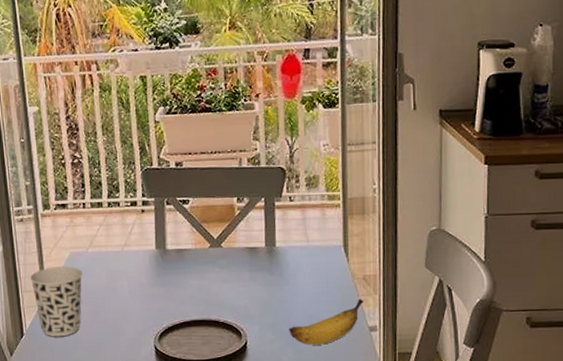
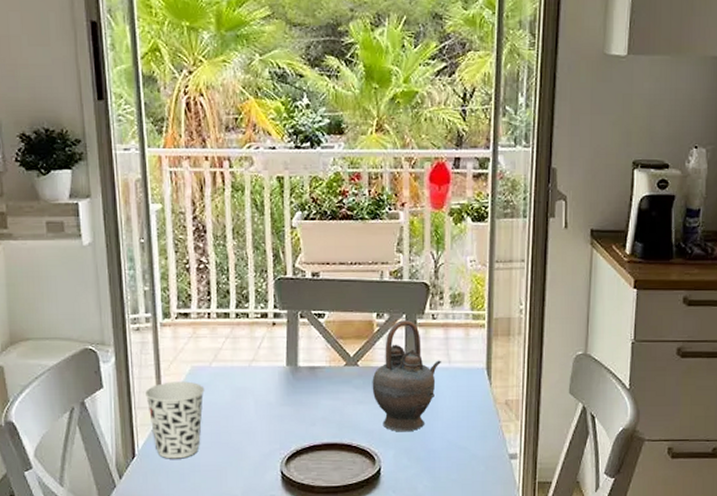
teapot: none [235,203,300,308] -> present [372,320,441,432]
banana: present [289,299,364,345] -> none [425,425,505,473]

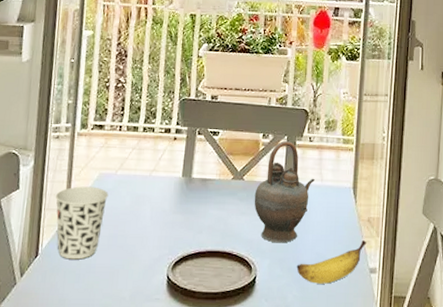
banana: none [425,425,505,473] -> present [296,240,367,284]

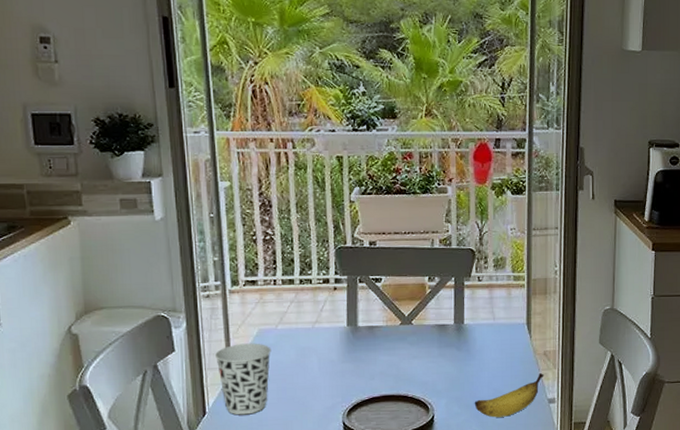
teapot: present [254,141,315,243] -> none [425,282,487,383]

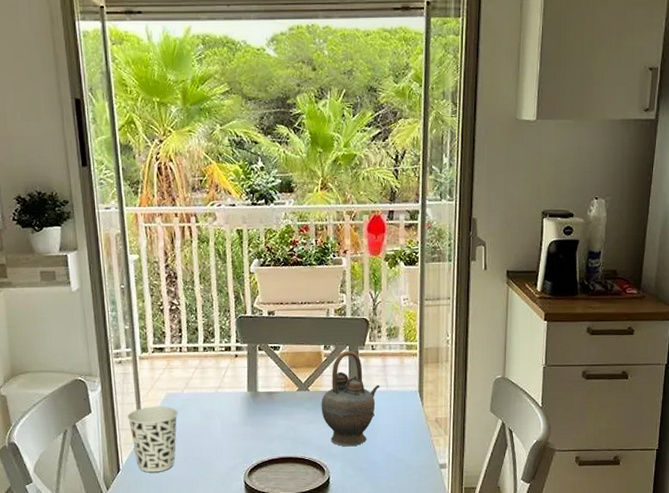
teapot: none [425,282,487,383] -> present [321,351,380,447]
banana: present [474,373,544,418] -> none [368,439,436,481]

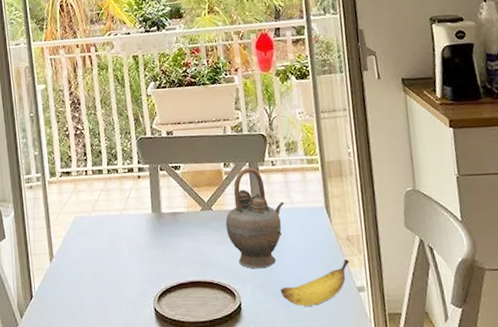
cup: present [127,406,178,473] -> none [38,230,86,299]
banana: none [368,439,436,481] -> present [280,259,350,306]

